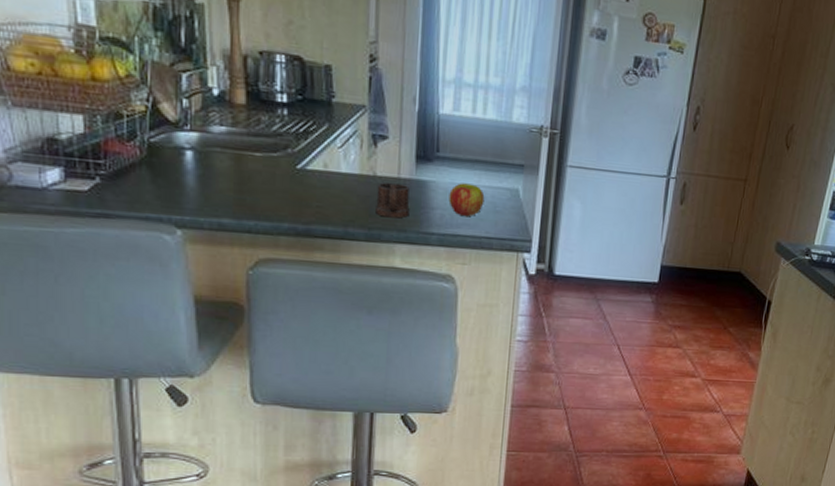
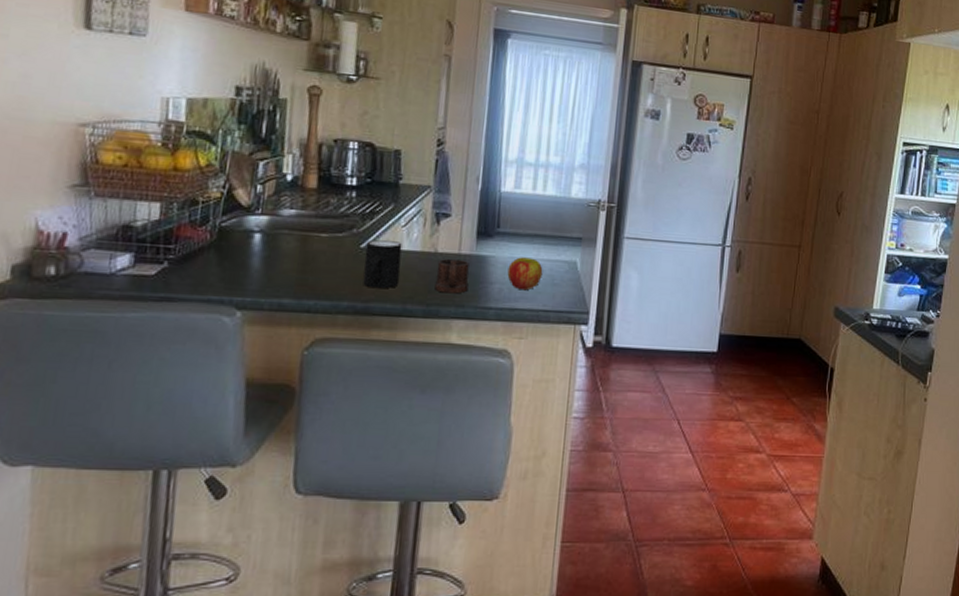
mug: none [301,160,340,212] -> present [363,240,402,289]

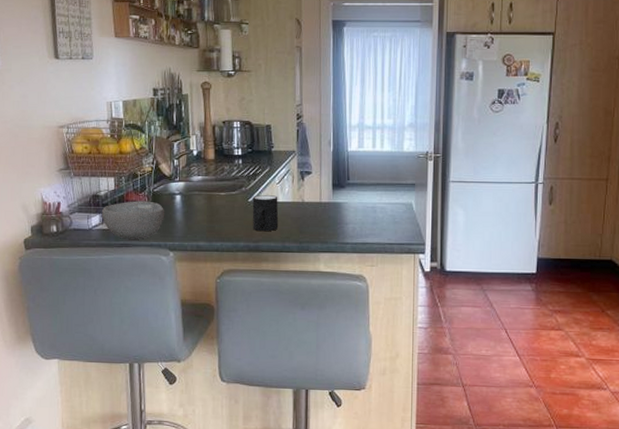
bowl: none [133,237,236,292] -> present [101,201,165,239]
mug: present [435,258,469,294] -> none [304,206,329,233]
apple: present [507,257,543,290] -> none [358,202,386,227]

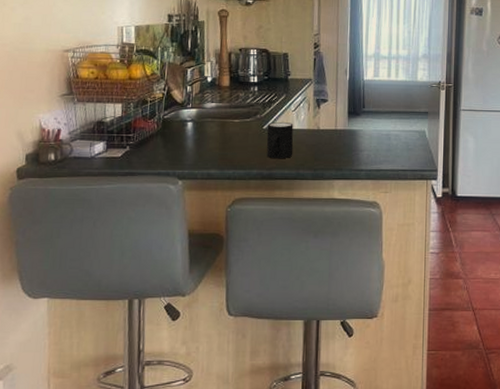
bowl: present [101,201,165,239] -> none [105,128,175,168]

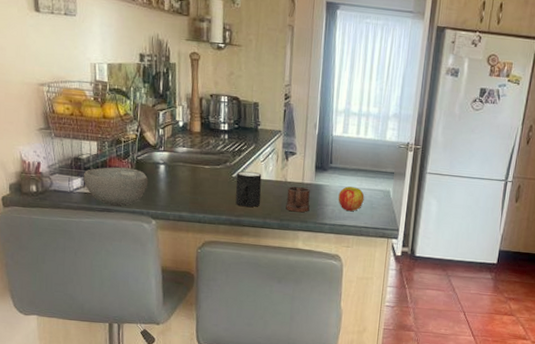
bowl: none [105,128,175,168] -> present [83,167,149,206]
mug: none [319,133,344,160] -> present [286,186,310,213]
apple: none [373,129,400,154] -> present [338,186,365,211]

